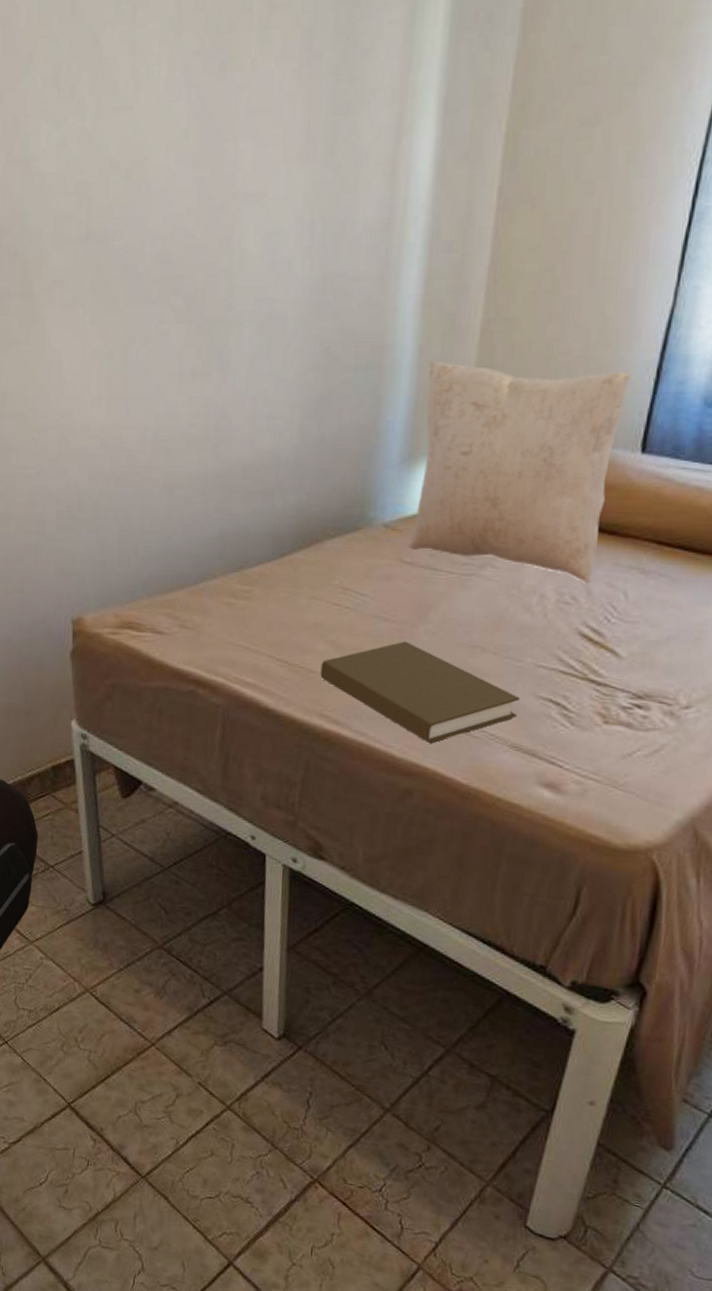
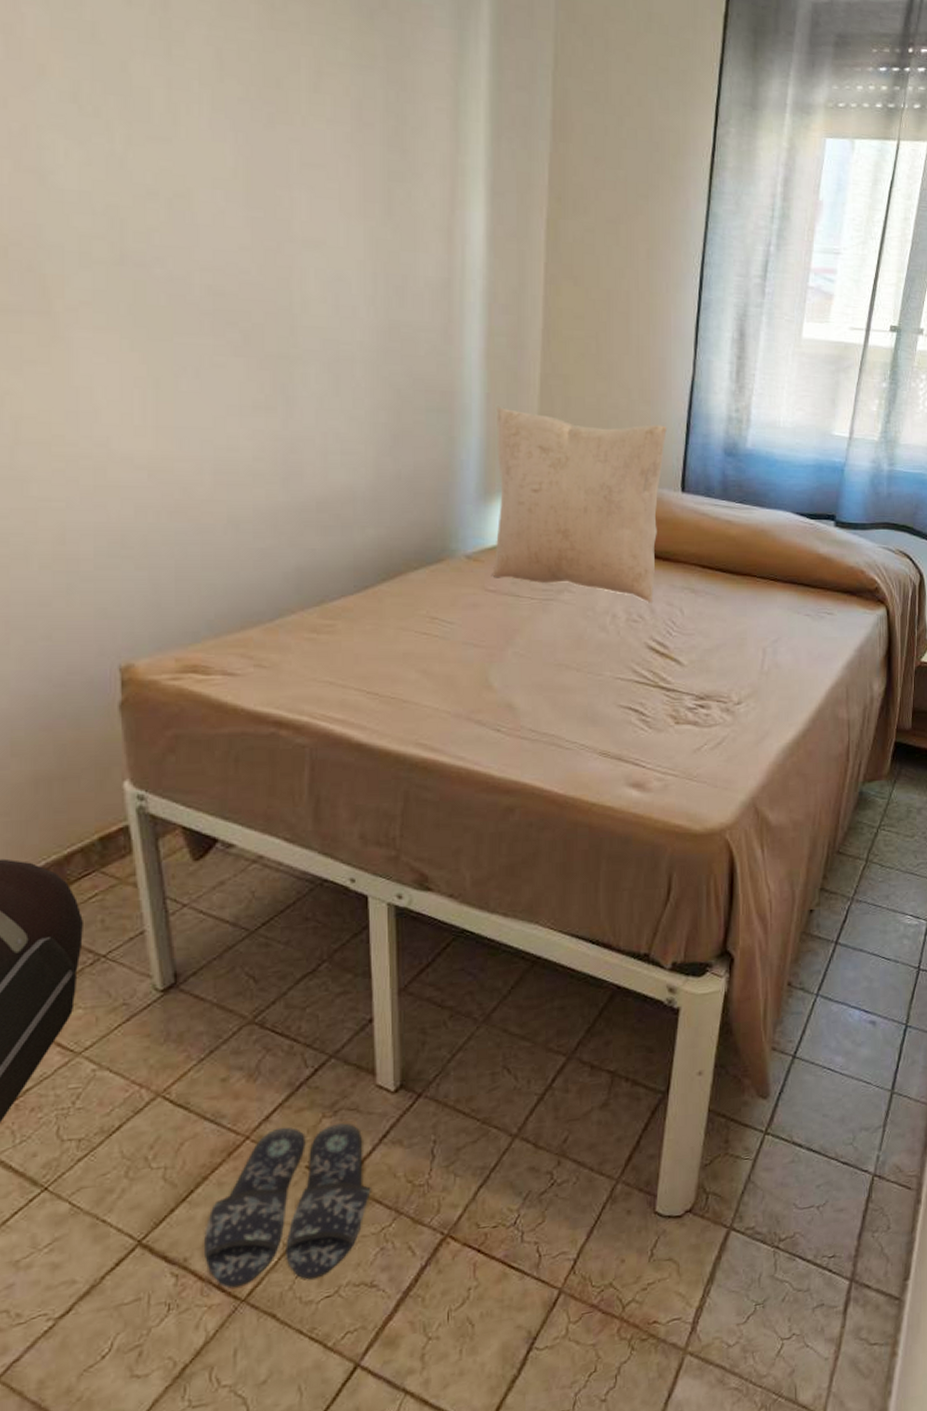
slippers: none [116,1043,252,1179] -> present [204,1123,371,1288]
book: present [320,641,521,744] -> none [413,664,604,760]

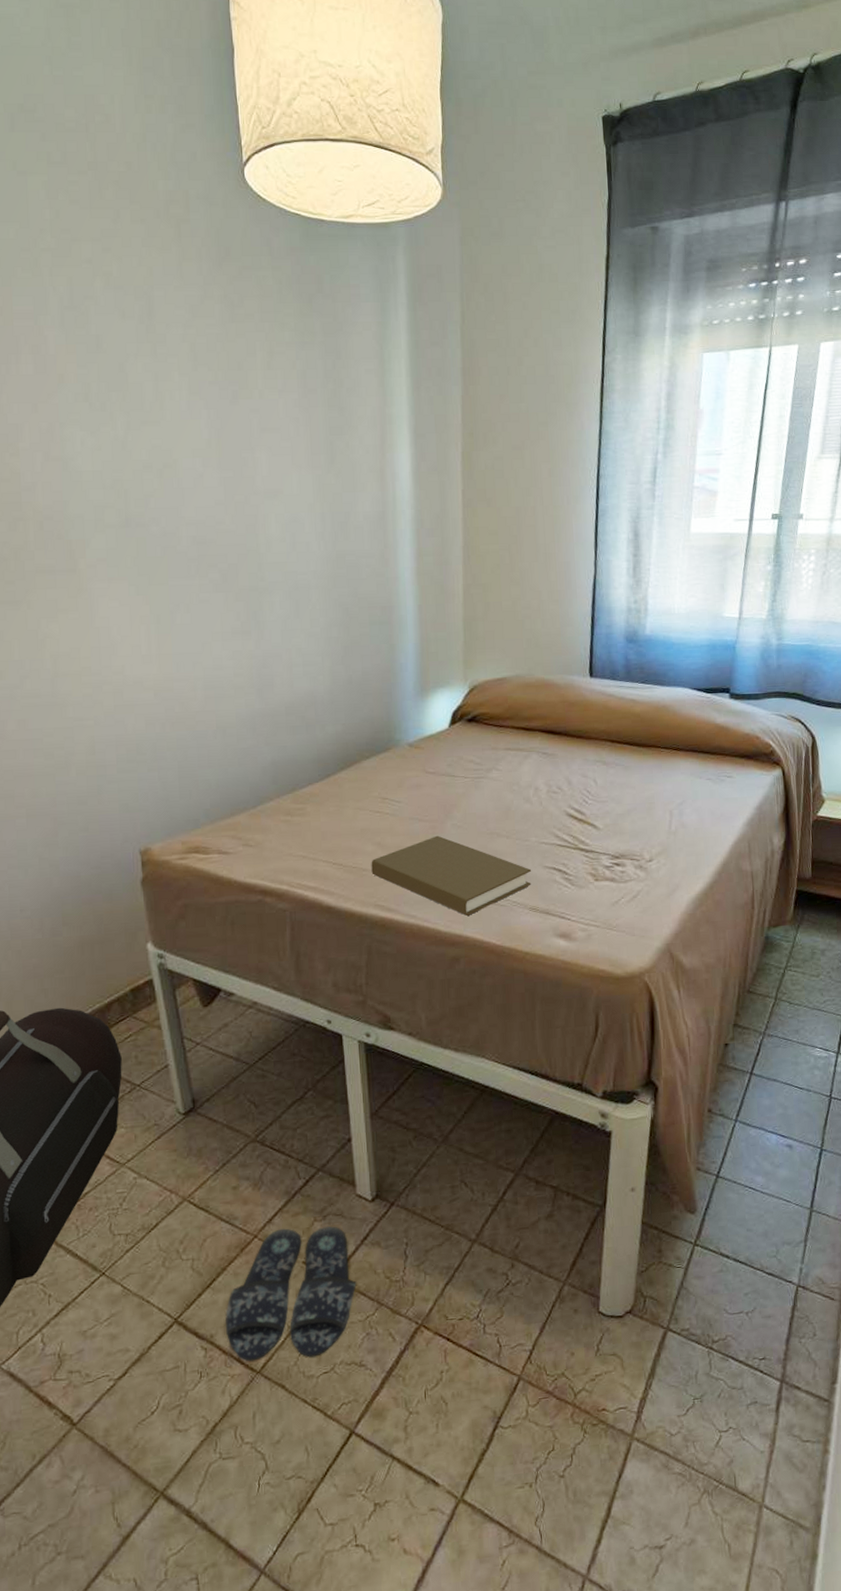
book: none [413,664,604,760] -> present [371,835,532,917]
pillow: present [492,406,667,603] -> none [428,615,574,776]

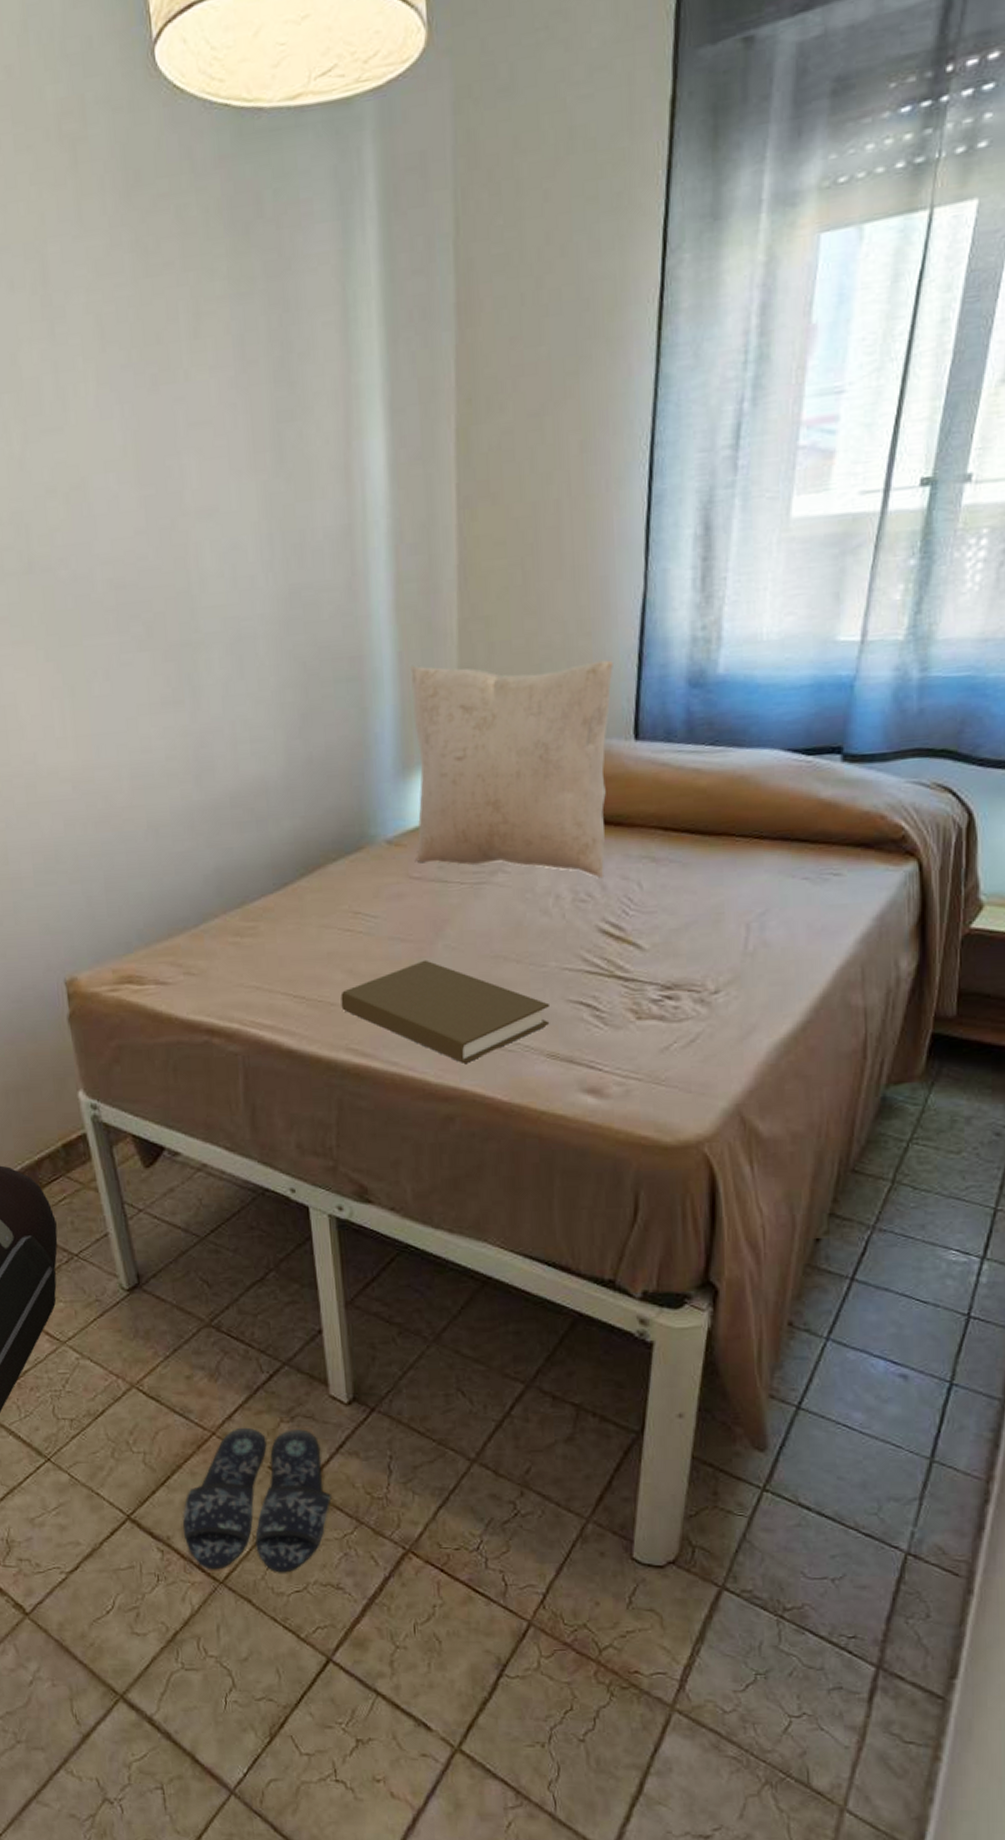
pillow: none [428,615,574,776] -> present [410,660,613,879]

